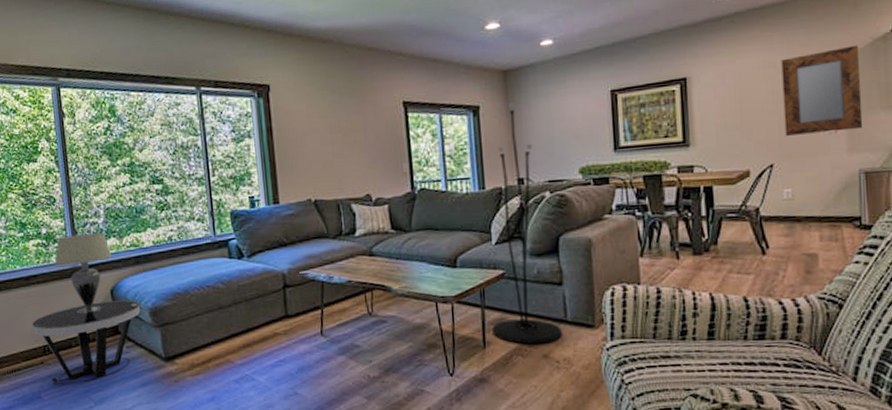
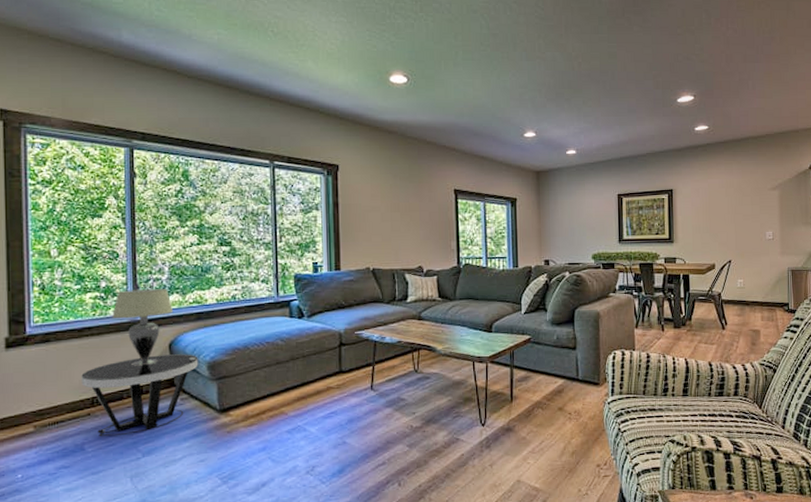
floor lamp: present [491,103,562,344] -> none [518,198,574,399]
home mirror: present [781,45,863,136] -> none [738,176,791,239]

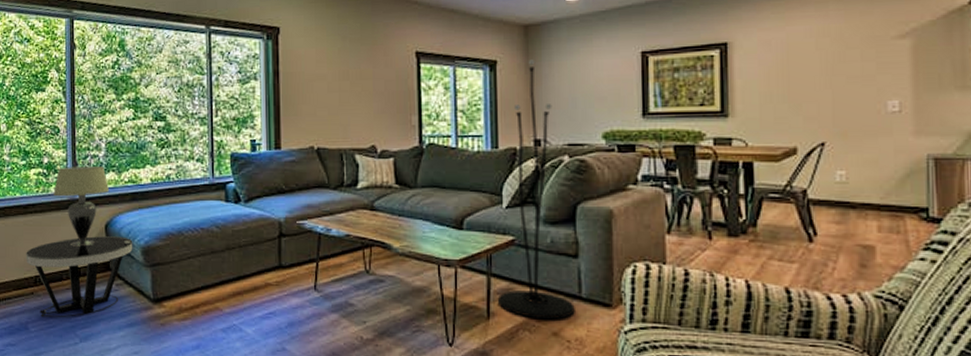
floor lamp: none [518,198,574,399] -> present [497,59,575,320]

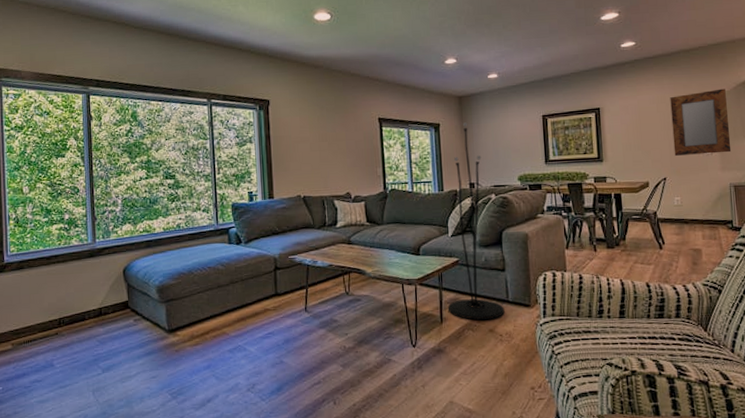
side table: present [26,236,133,318] -> none [50,278,149,354]
lampshade: present [53,166,110,247] -> none [74,219,127,290]
home mirror: none [837,17,933,112] -> present [670,88,732,156]

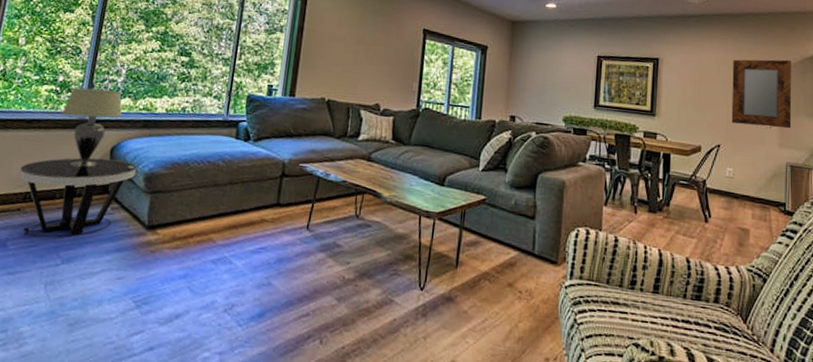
side table: none [50,278,149,354] -> present [18,157,137,238]
lampshade: none [74,219,127,290] -> present [62,87,123,167]
floor lamp: present [447,122,505,321] -> none [465,49,528,272]

